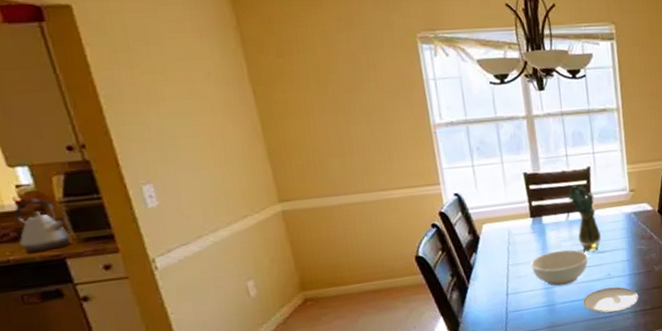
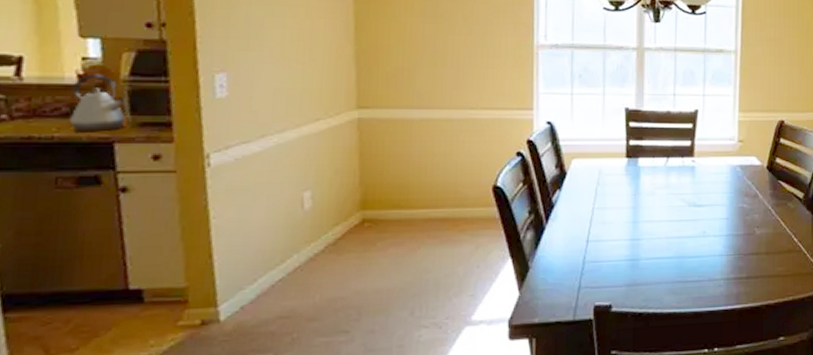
bowl: present [530,249,588,286] -> none [618,198,683,239]
vase: present [568,183,601,252] -> none [670,126,700,204]
plate: present [582,287,639,314] -> none [670,247,735,277]

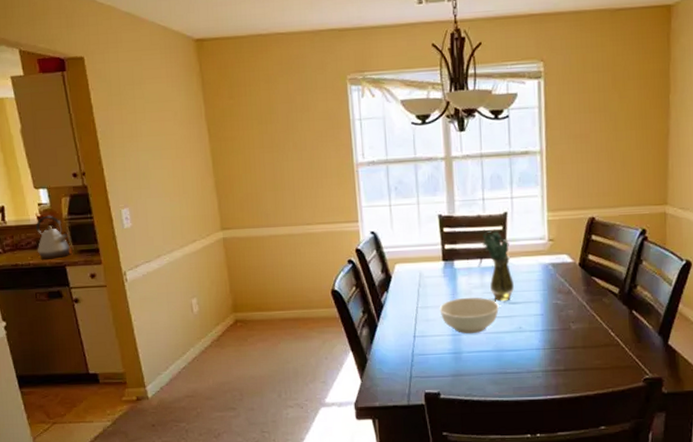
bowl: none [618,198,683,239] -> present [439,297,499,334]
vase: none [670,126,700,204] -> present [482,229,514,302]

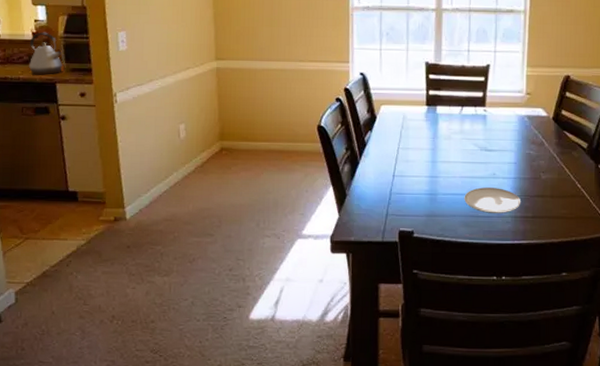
bowl: present [439,297,499,334] -> none [419,141,476,177]
vase: present [482,229,514,302] -> none [464,79,491,148]
plate: none [490,342,552,369] -> present [464,187,521,213]

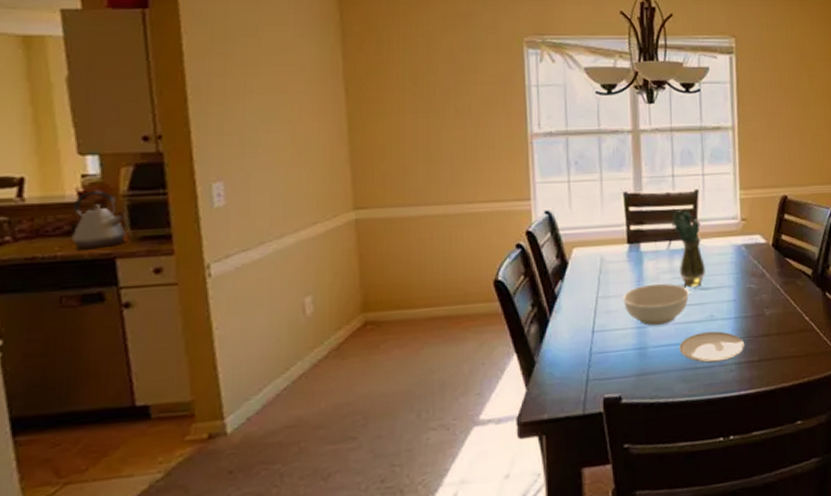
bowl: none [419,141,476,177] -> present [622,283,689,326]
vase: none [464,79,491,148] -> present [671,208,705,288]

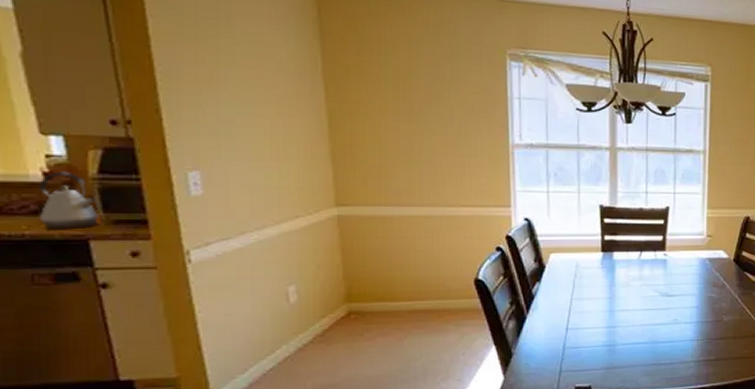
bowl: present [622,283,689,326] -> none [595,289,656,326]
vase: present [671,208,705,288] -> none [643,222,672,294]
plate: present [679,331,745,363] -> none [645,333,704,360]

